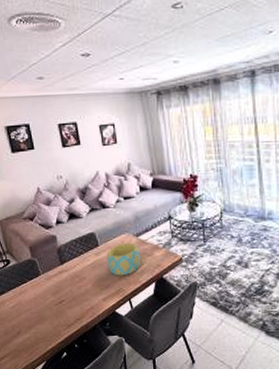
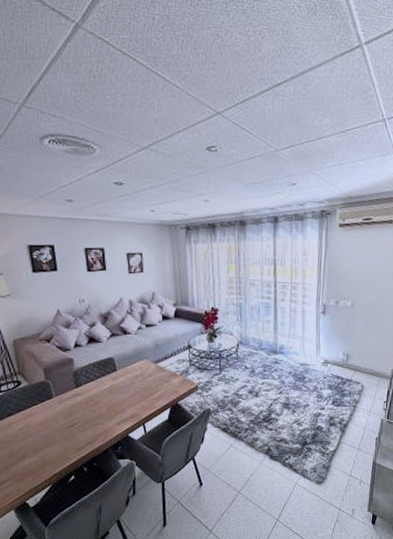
bowl: present [107,242,141,276] -> none [124,368,158,401]

